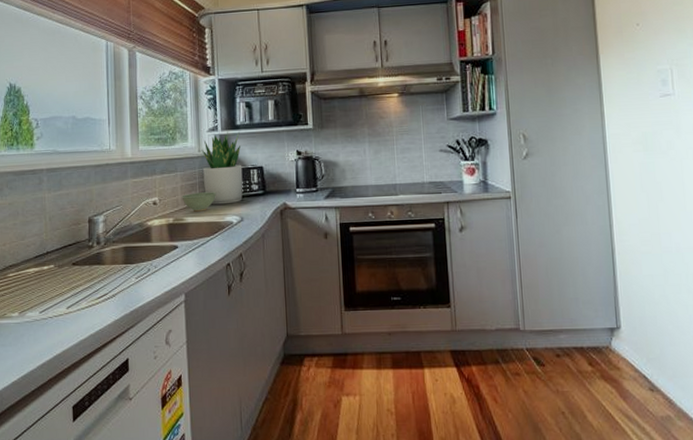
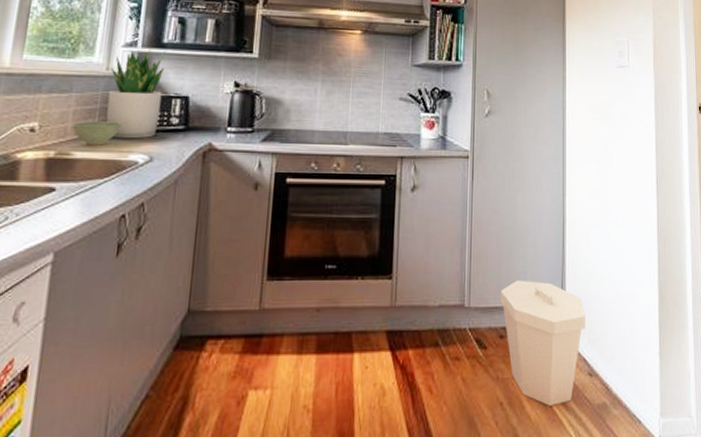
trash can: none [553,305,643,416] -> present [500,280,586,406]

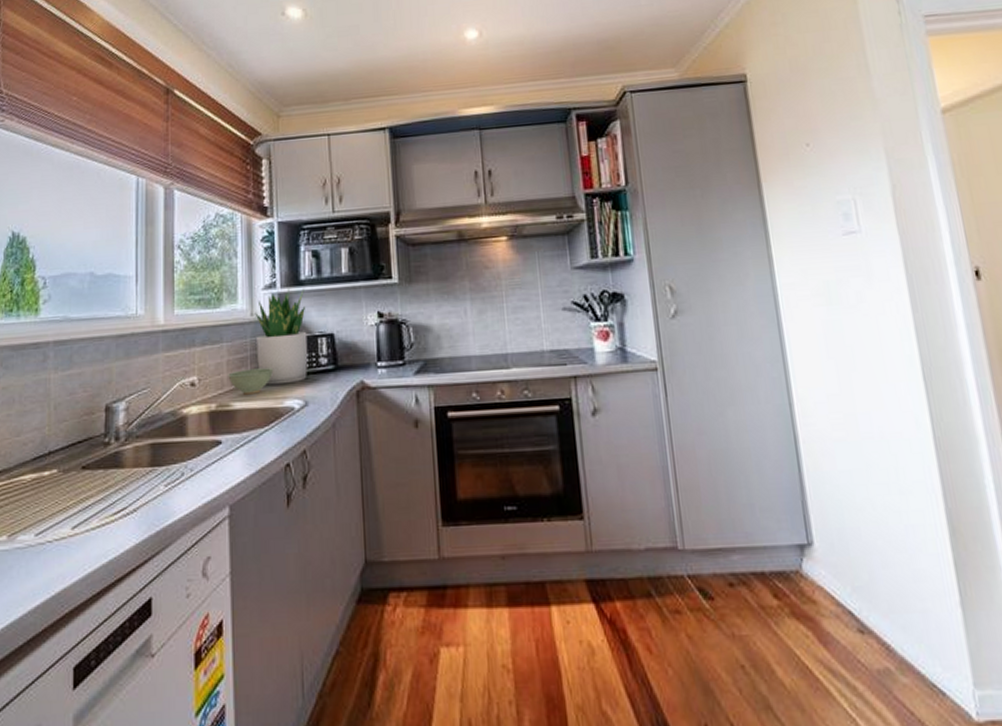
trash can: present [500,280,586,406] -> none [721,514,846,671]

